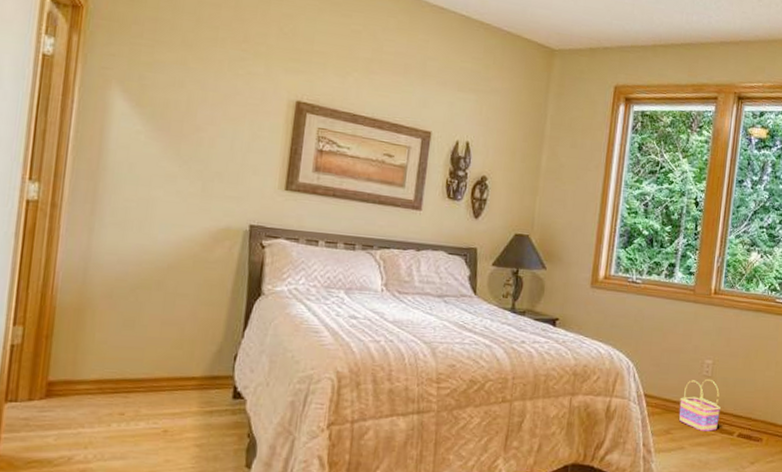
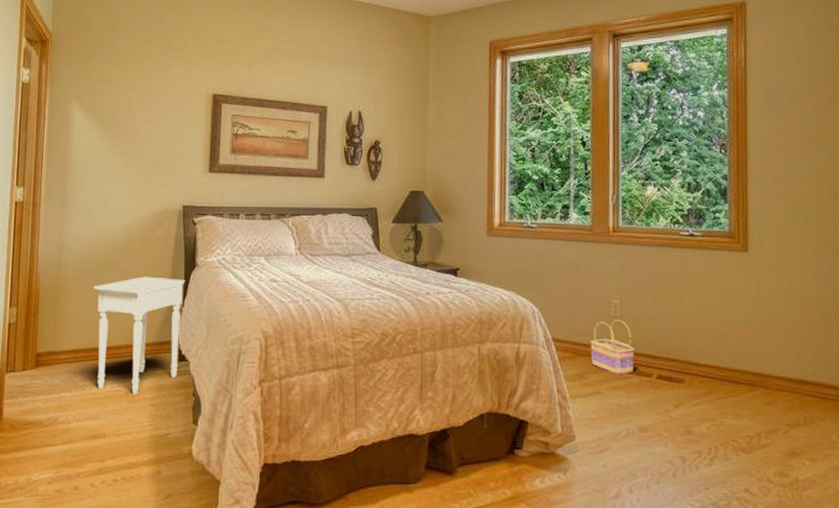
nightstand: none [127,301,247,433] -> present [93,276,185,394]

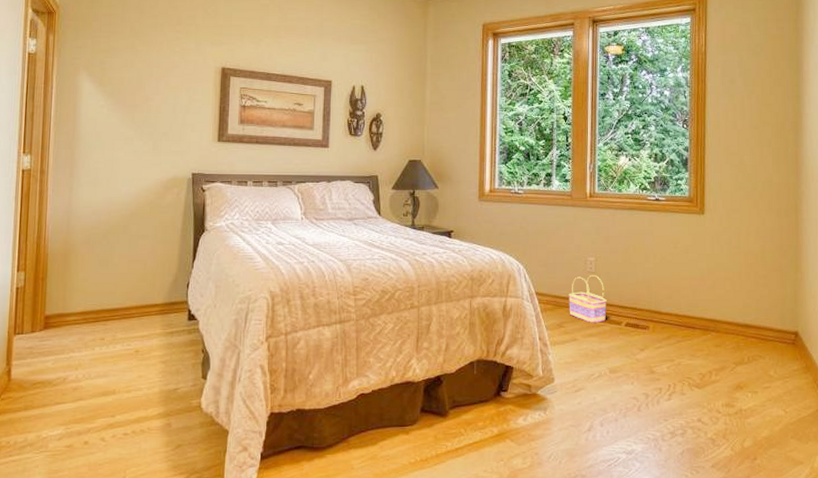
nightstand: present [93,276,185,394] -> none [103,240,195,352]

